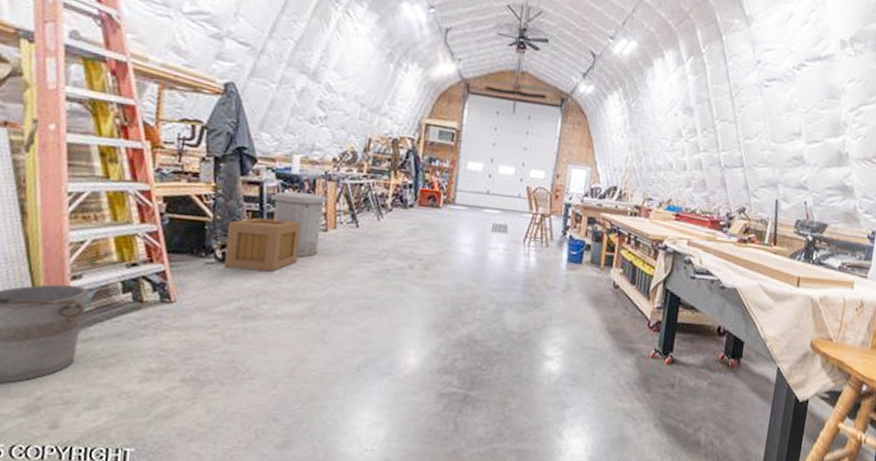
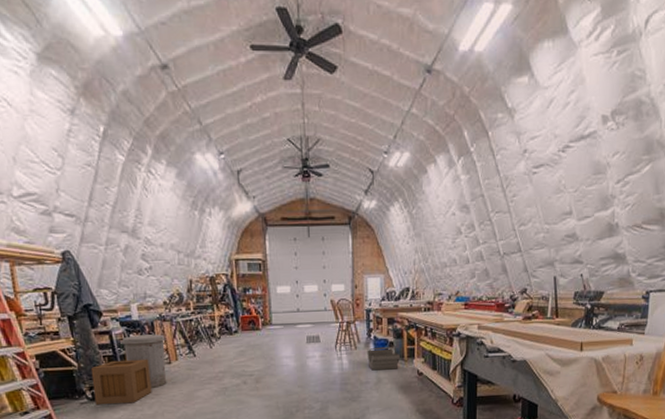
tool box: none [558,248,596,277] -> present [367,346,400,371]

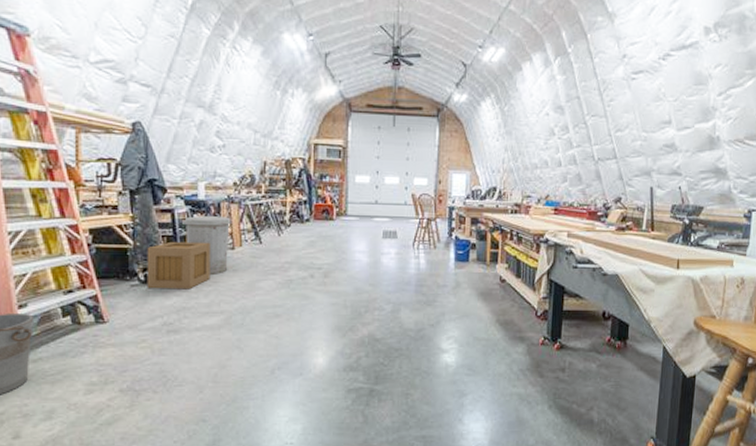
tool box: present [367,346,400,371] -> none [447,248,482,274]

